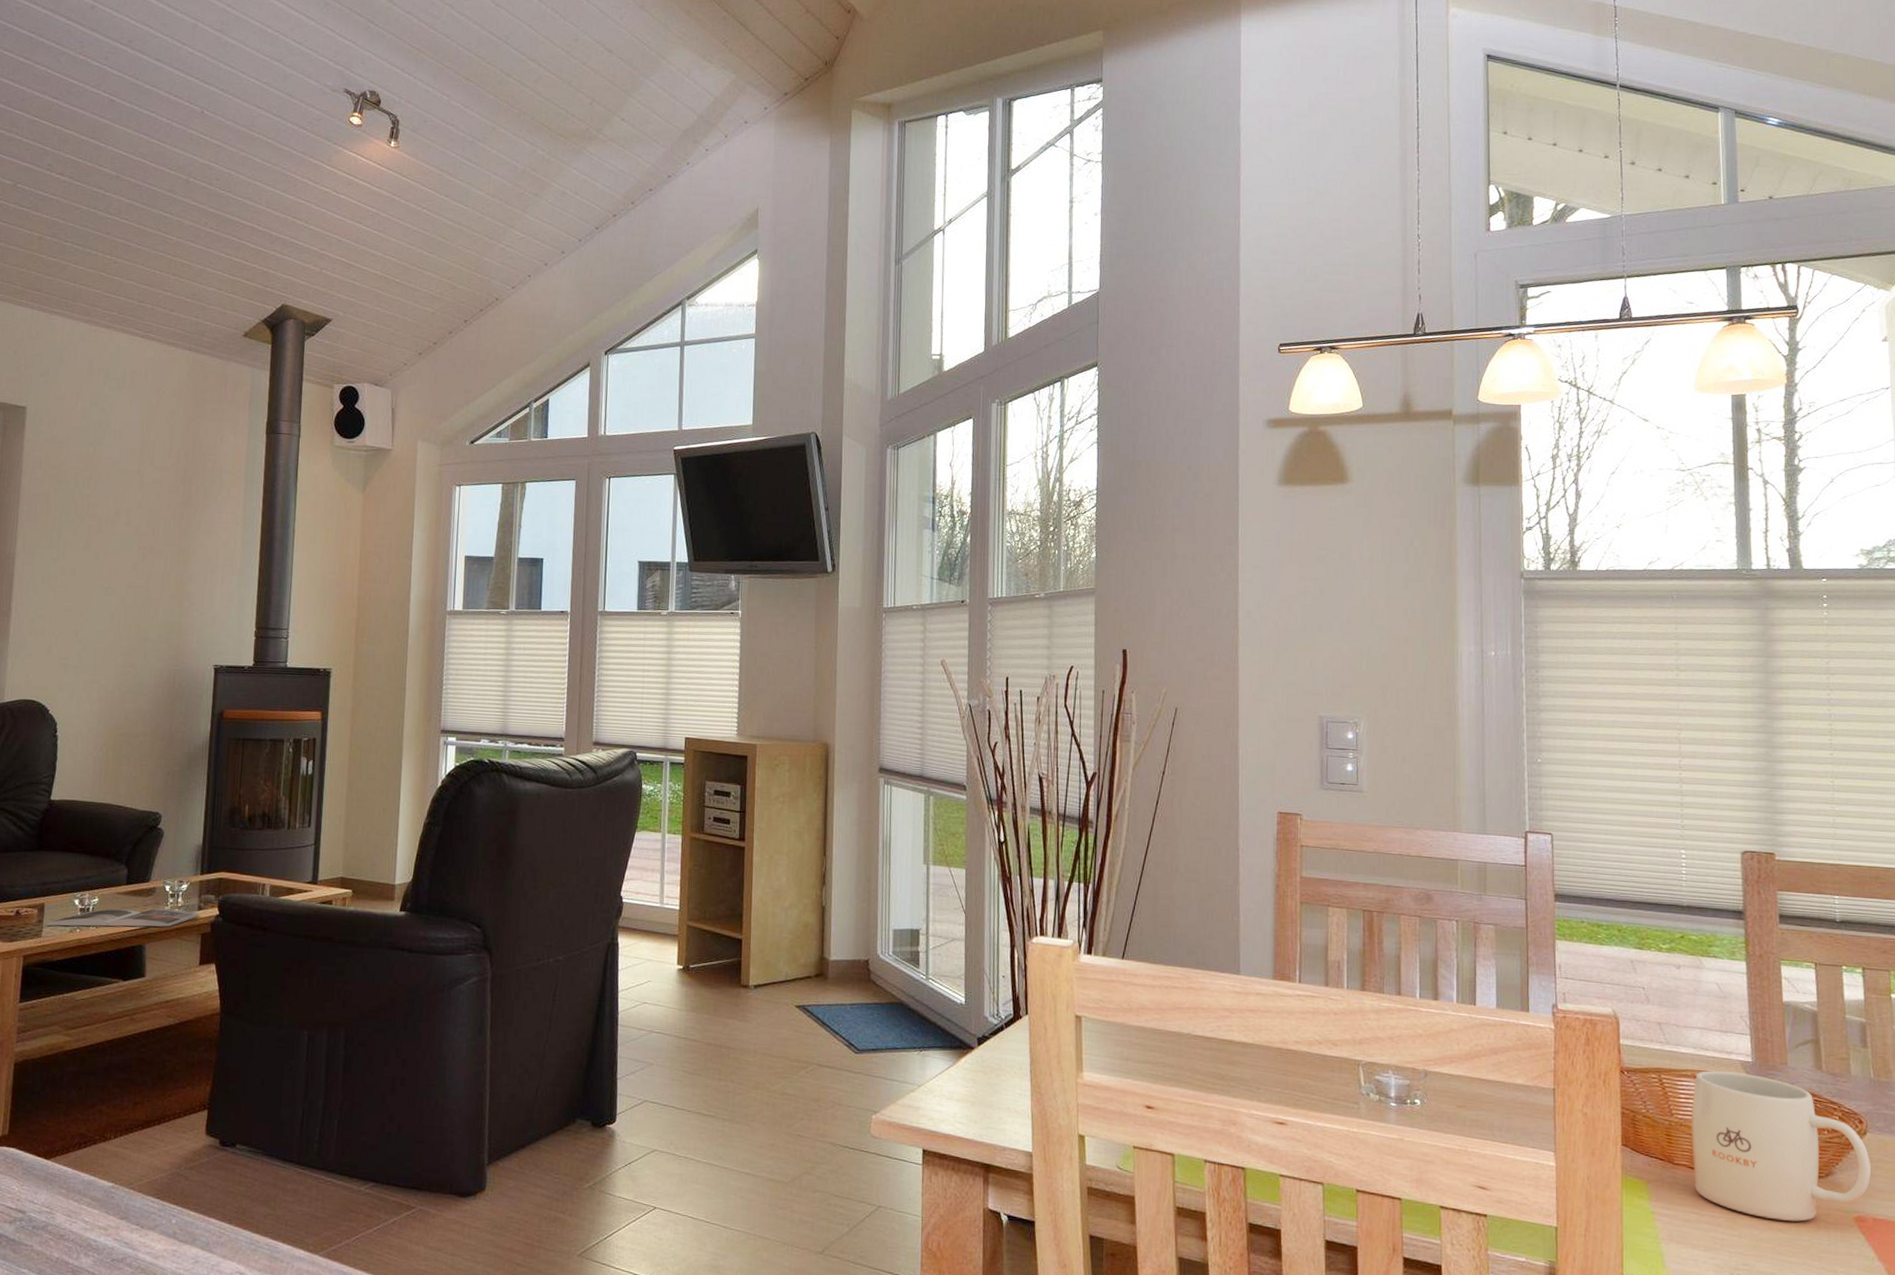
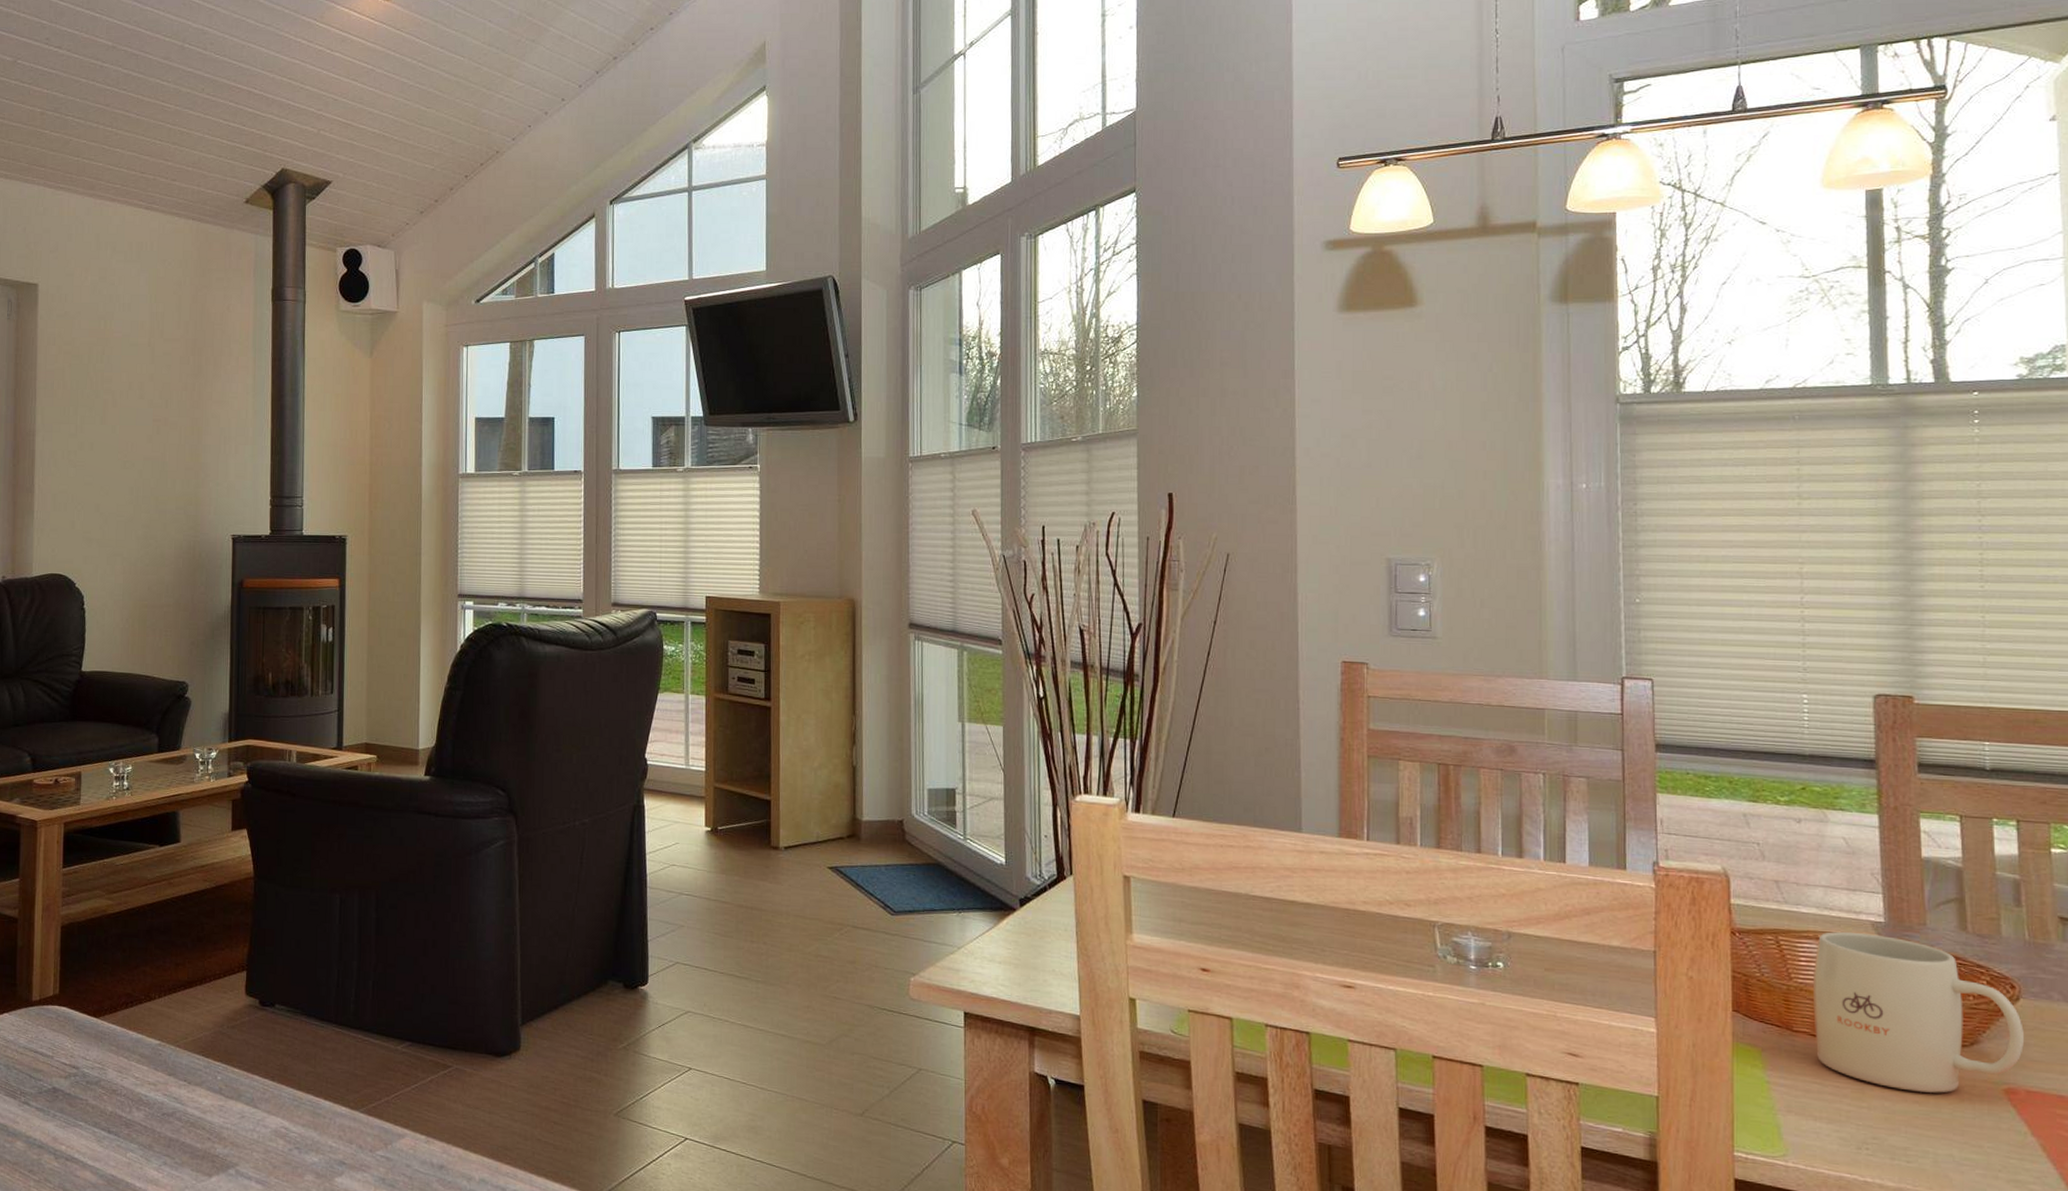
magazine: present [44,908,200,927] -> none [82,775,230,794]

